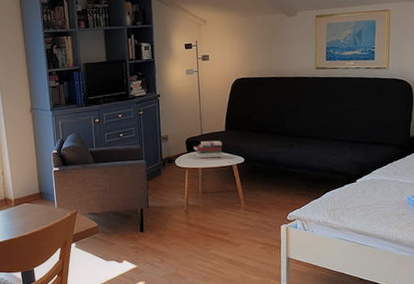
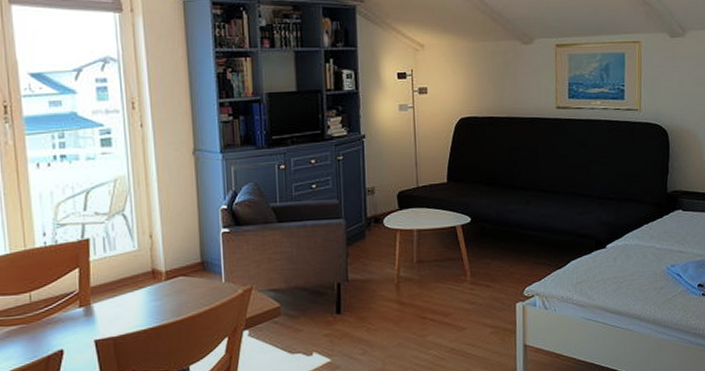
books: present [193,140,223,159] -> none [407,194,444,218]

